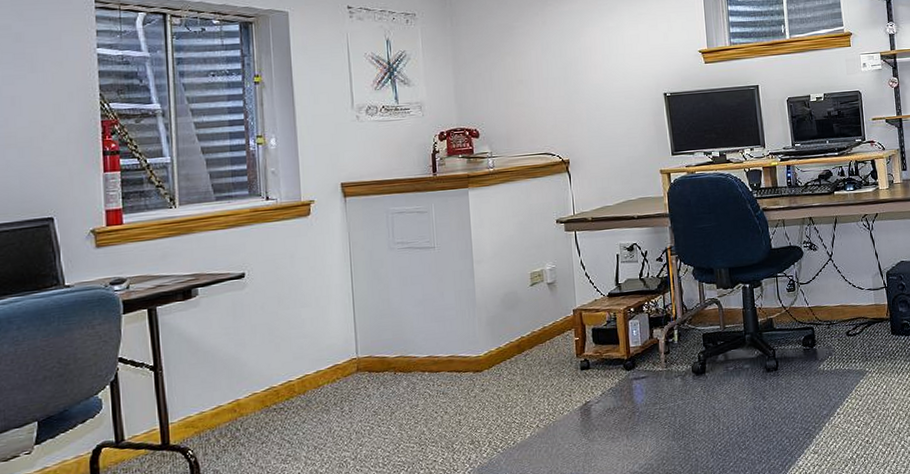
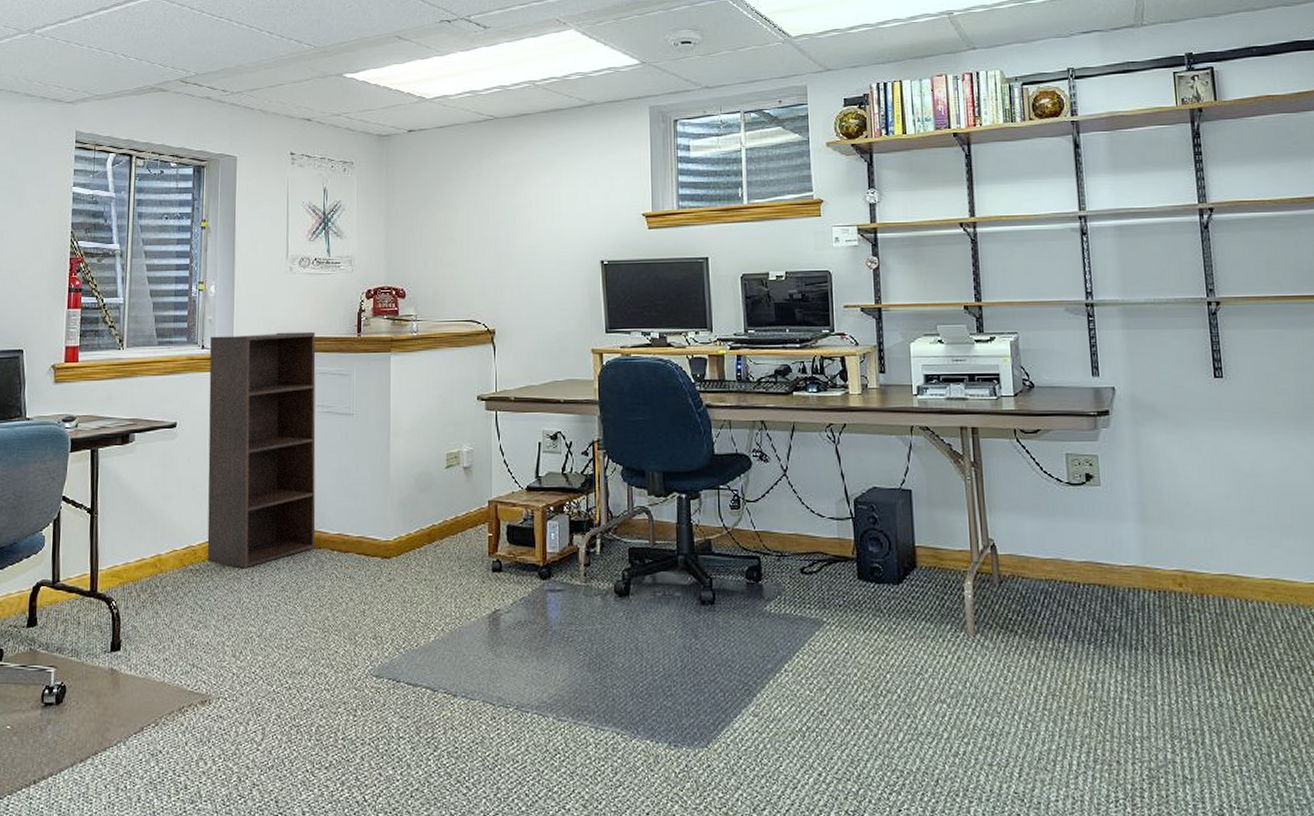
shelf: none [275,175,406,401] -> present [207,331,316,569]

